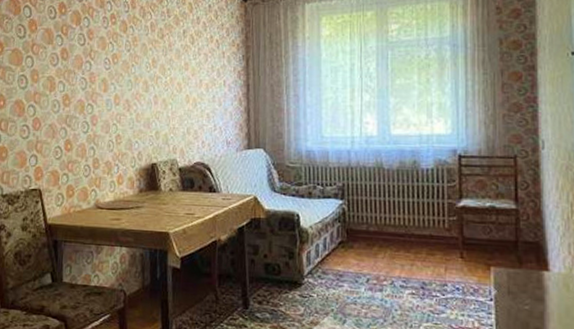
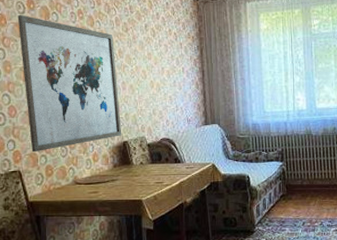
wall art: none [48,19,151,170] -> present [17,14,122,153]

